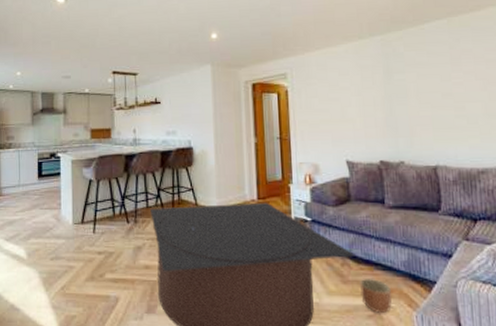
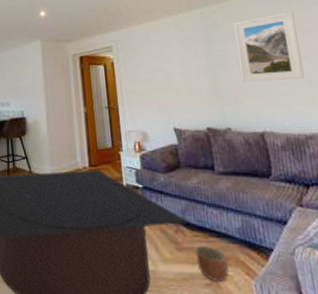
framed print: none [415,41,482,114] -> present [234,12,305,82]

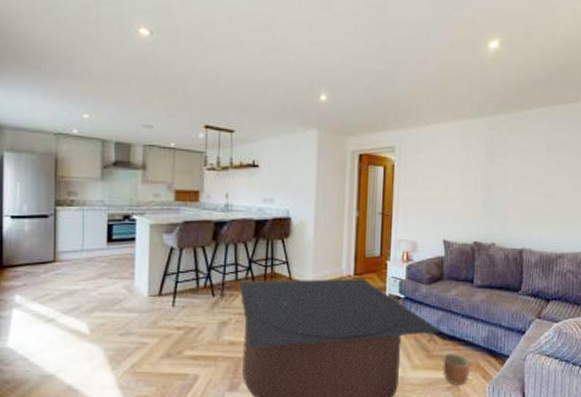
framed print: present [234,12,305,82] -> none [513,132,571,200]

